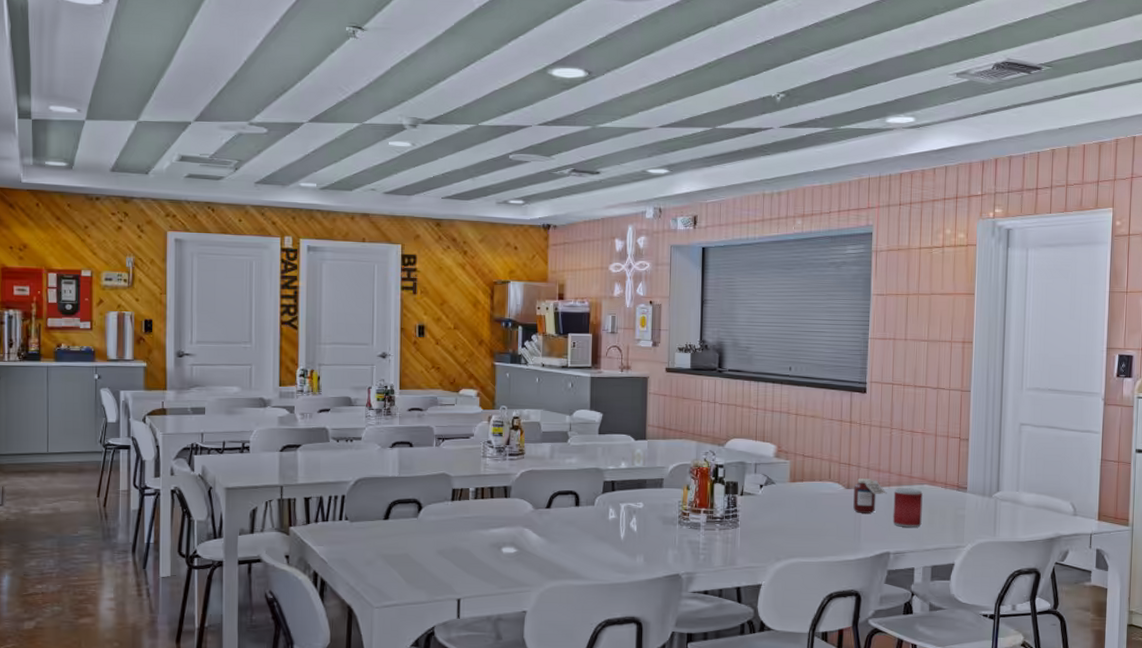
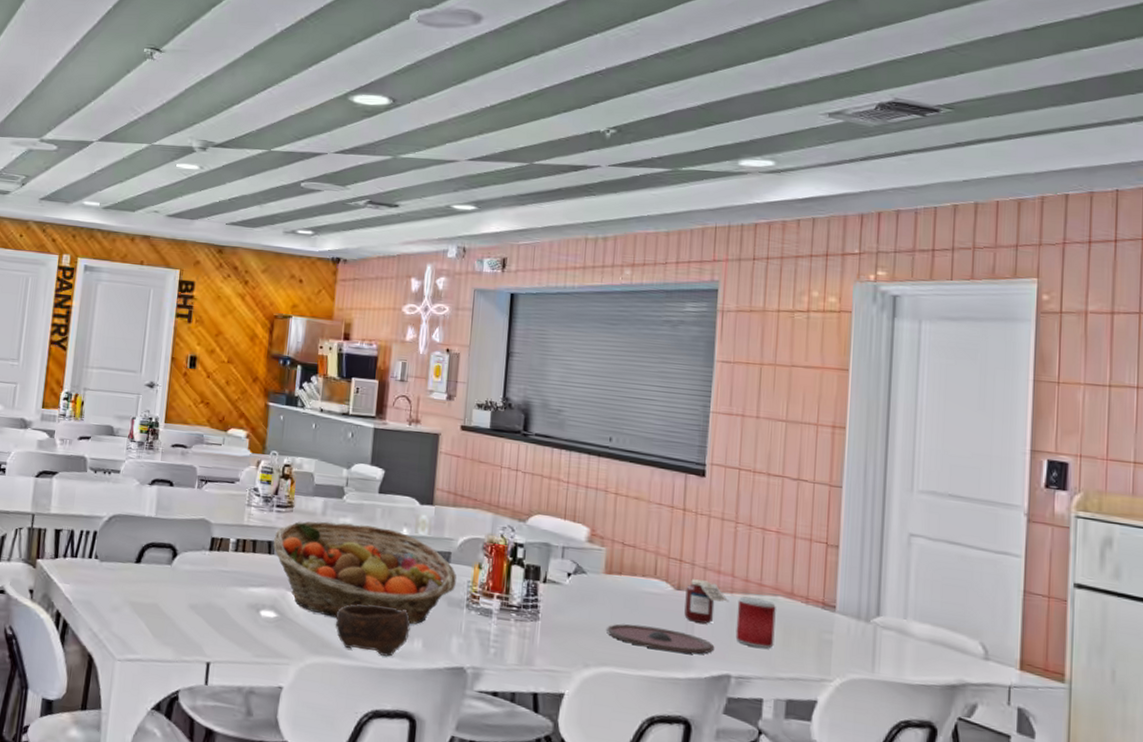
fruit basket: none [509,463,669,546] -> present [273,521,457,625]
bowl: none [568,530,633,573] -> present [335,604,411,657]
plate: none [793,521,877,540] -> present [607,623,715,655]

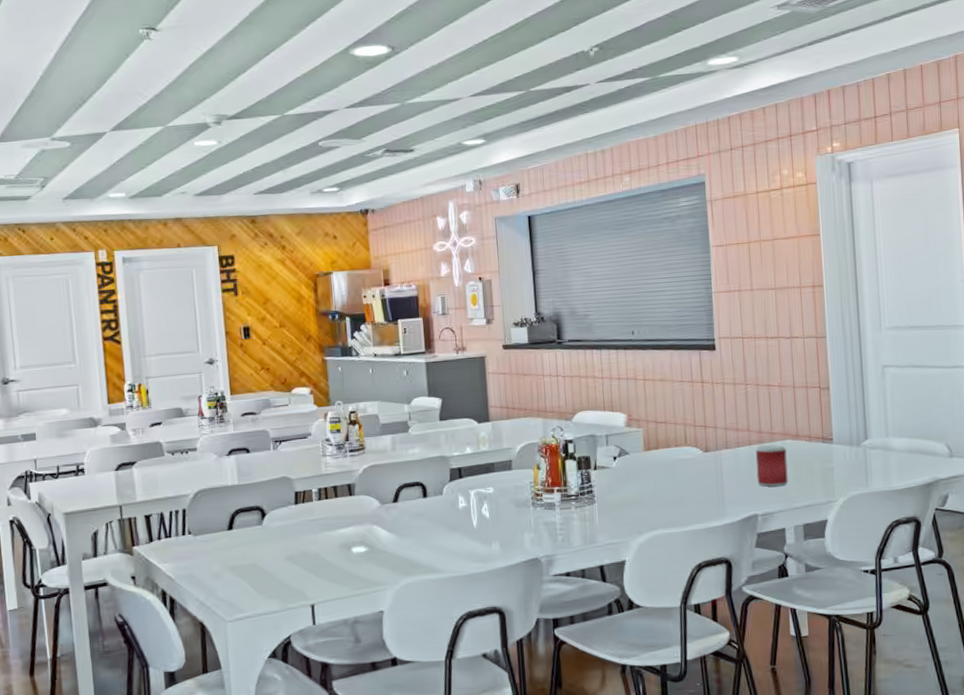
fruit basket: present [273,521,457,625] -> none [352,450,520,540]
bowl: present [335,604,411,657] -> none [420,519,487,564]
plate: present [607,623,715,655] -> none [652,487,742,507]
jar: present [684,579,729,624] -> none [712,439,748,476]

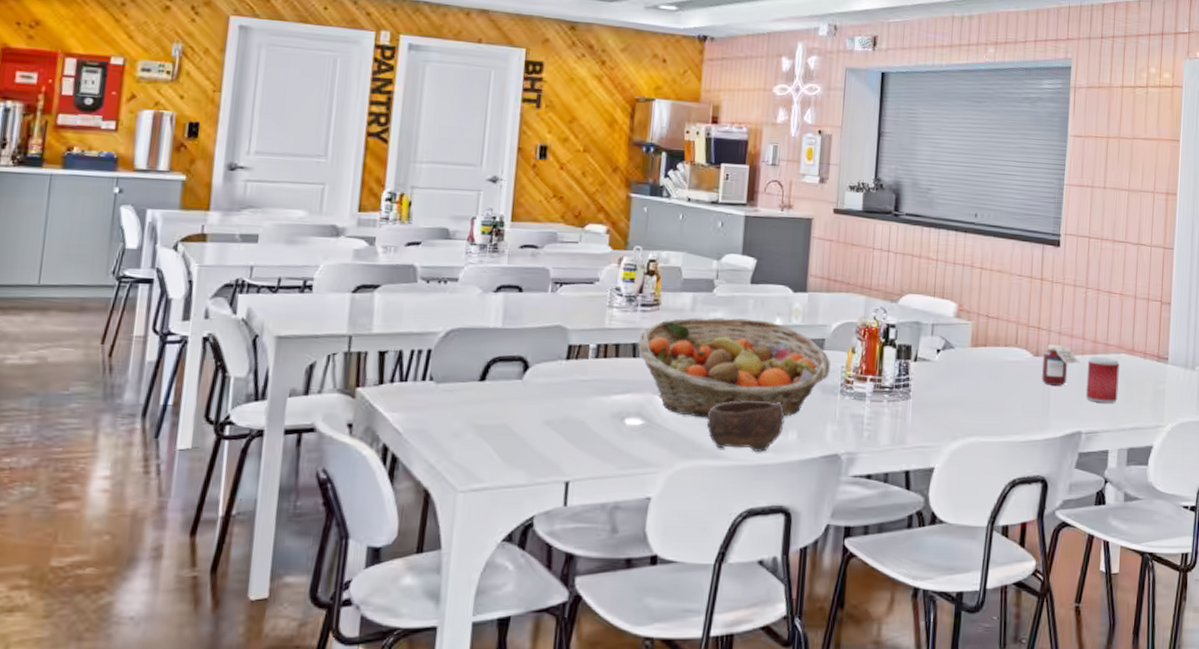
fruit basket: none [352,450,520,540] -> present [638,317,831,418]
bowl: none [420,519,487,564] -> present [707,400,785,452]
jar: none [712,439,748,476] -> present [1042,345,1080,386]

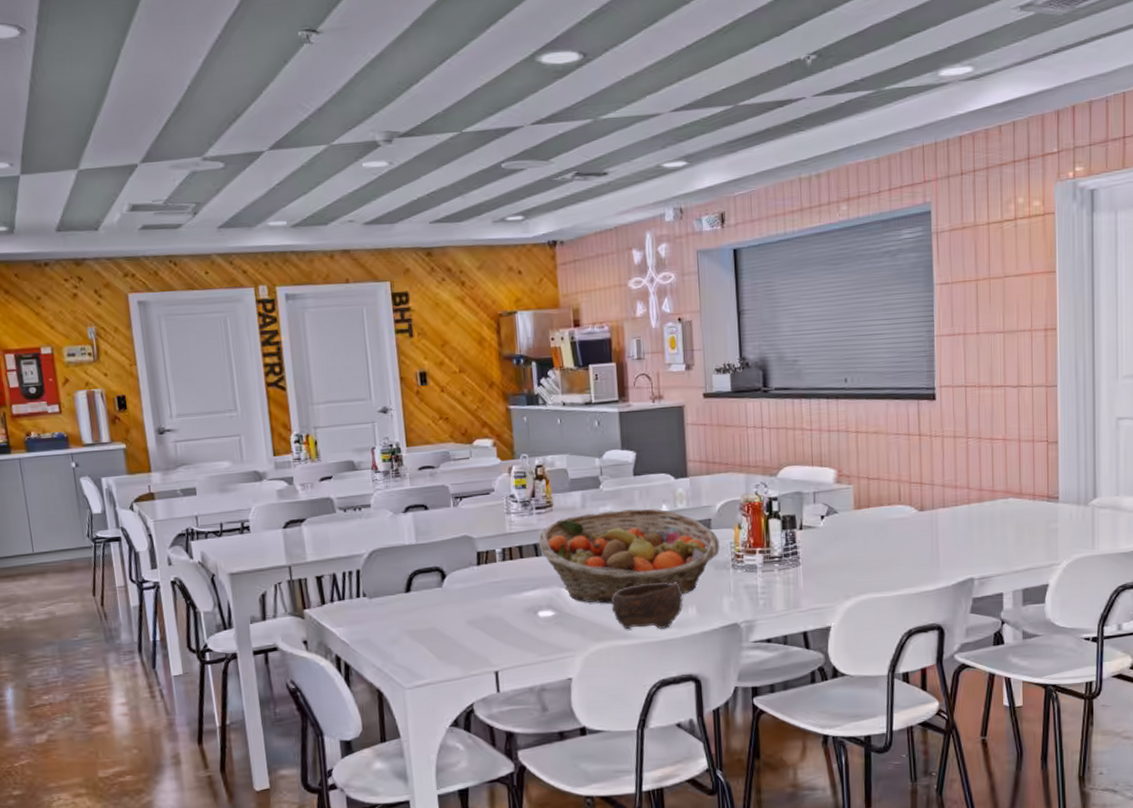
jar: present [1042,345,1080,386] -> none [928,497,967,537]
beverage can: present [1085,357,1120,403] -> none [974,503,1009,549]

